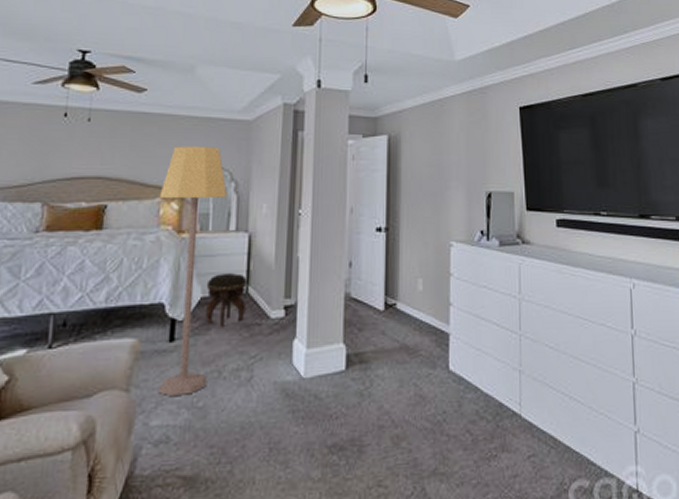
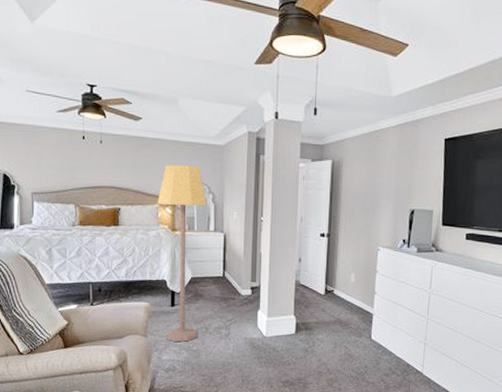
footstool: present [206,273,247,327] -> none [195,261,224,298]

